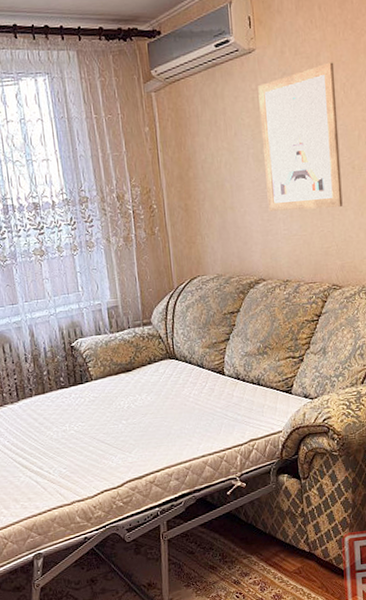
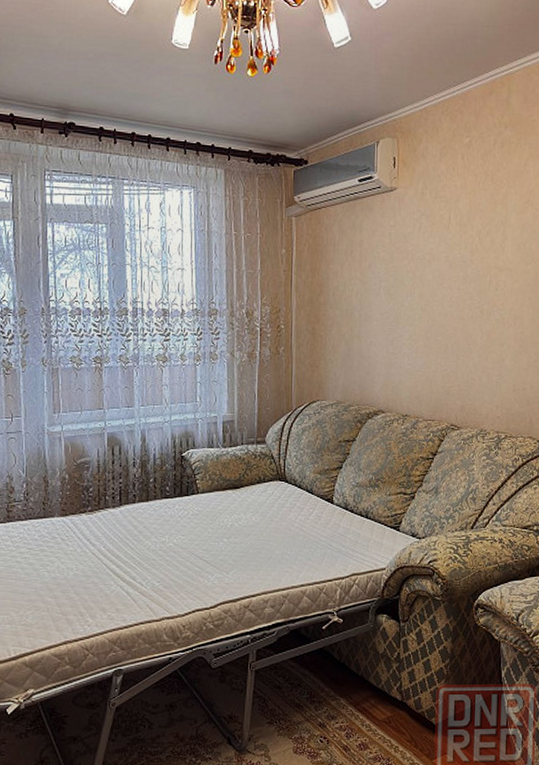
wall art: present [258,62,343,212] -> none [394,209,472,348]

